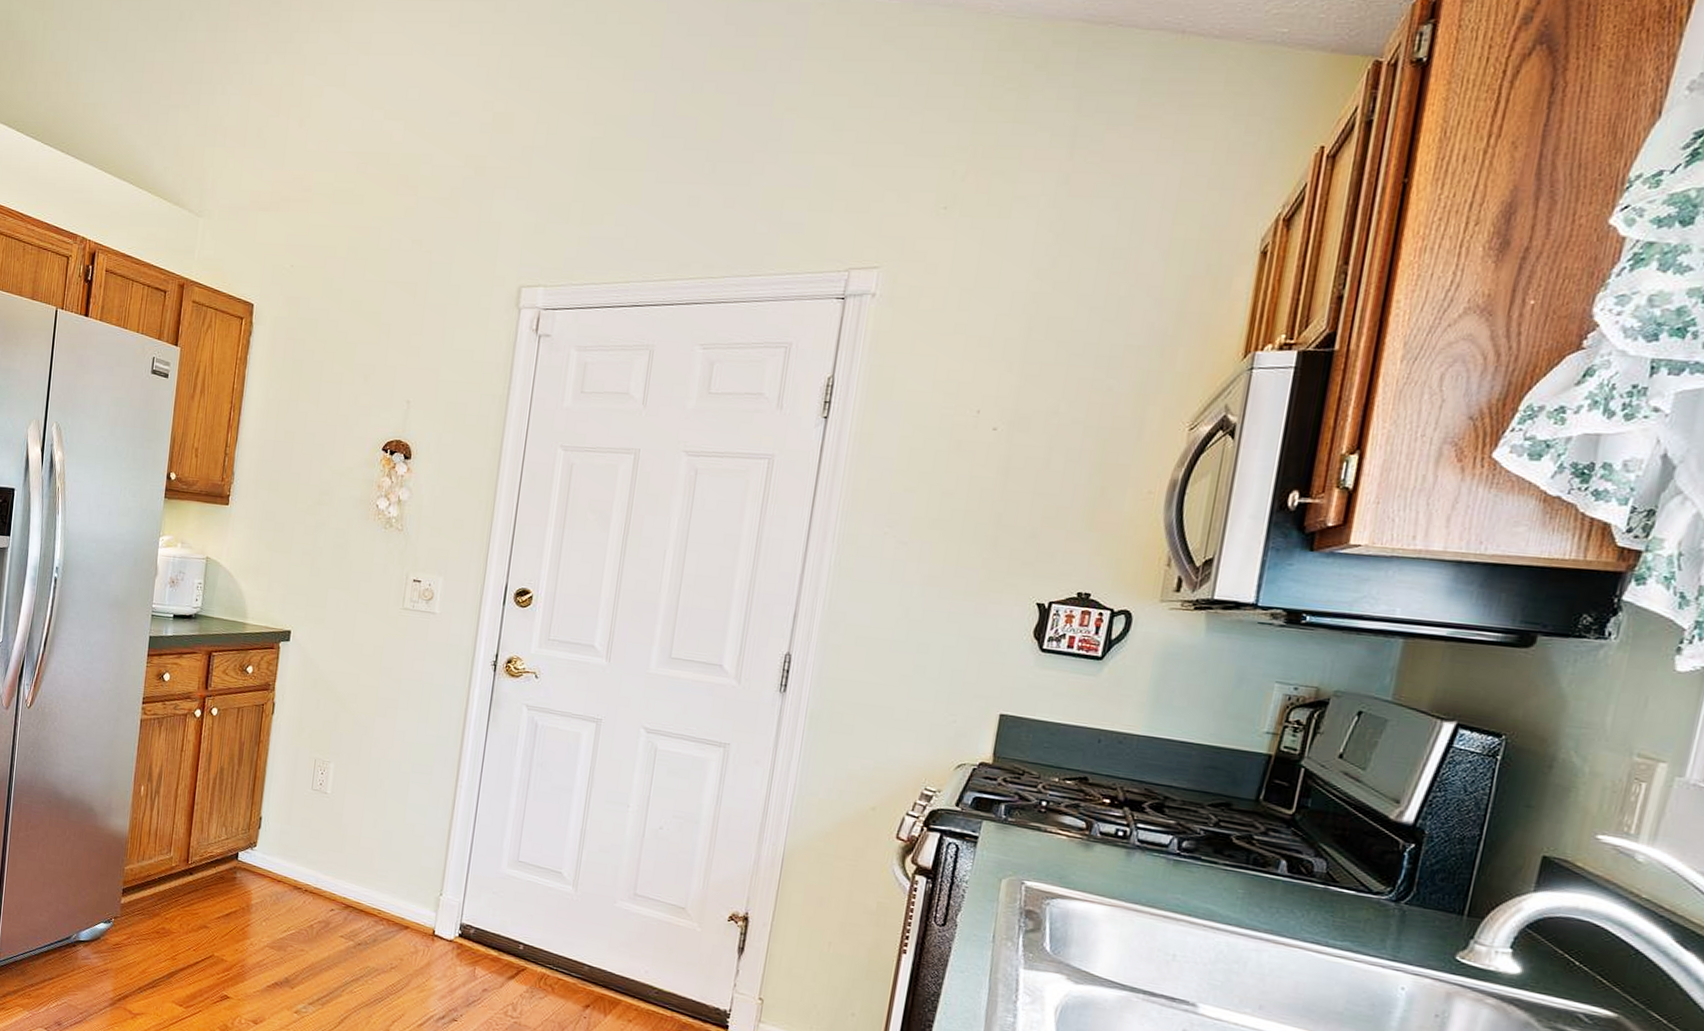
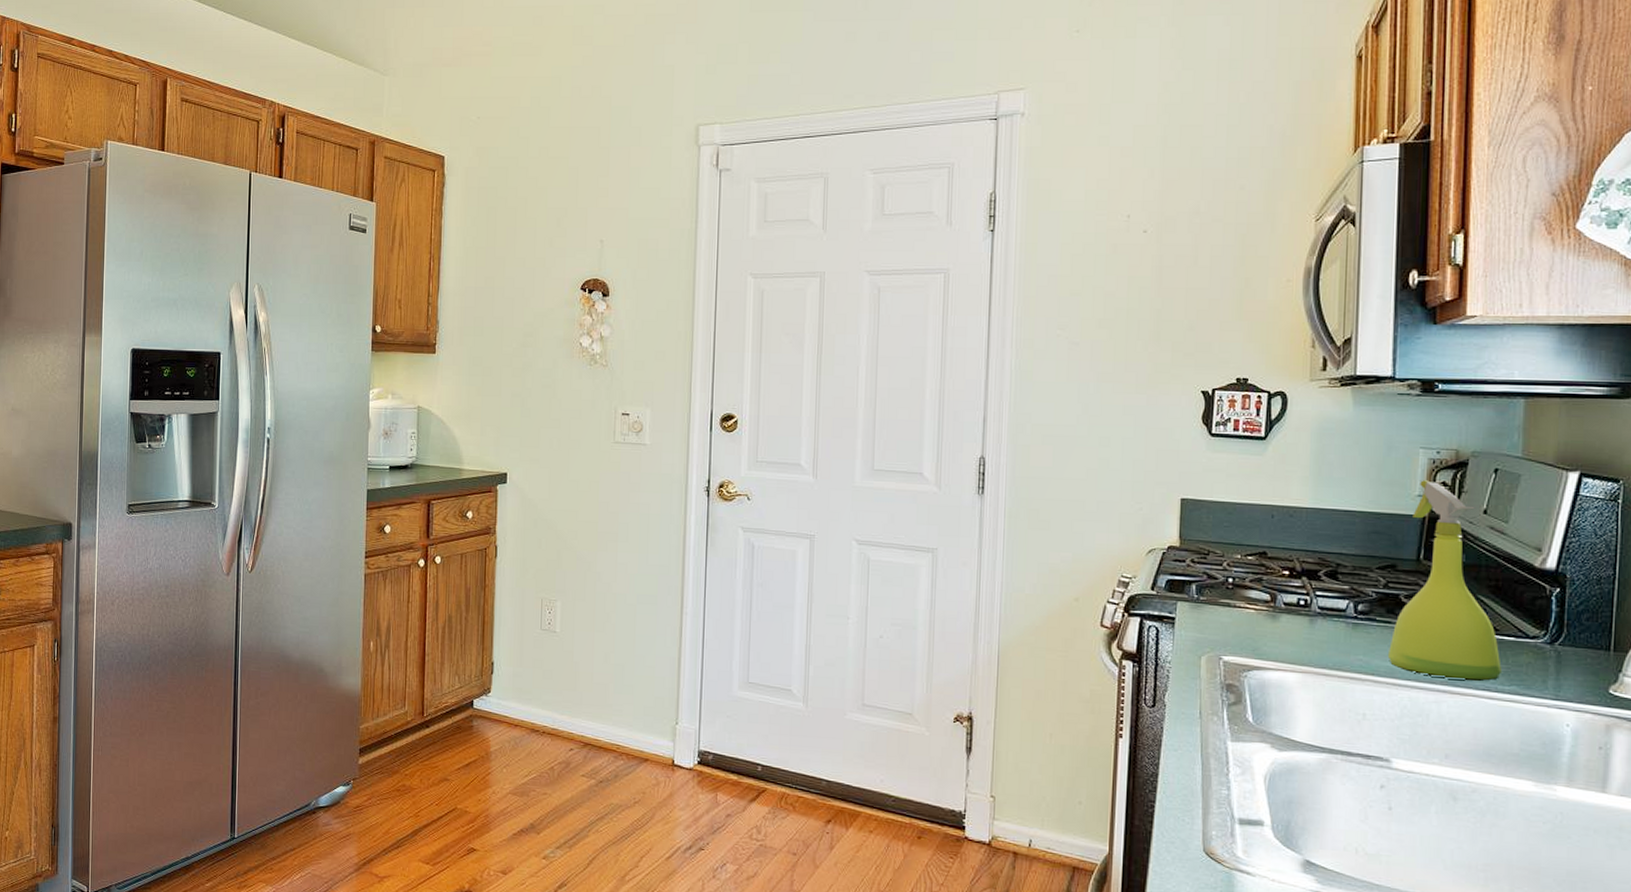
spray bottle: none [1208,717,1337,934] -> present [1387,480,1502,682]

